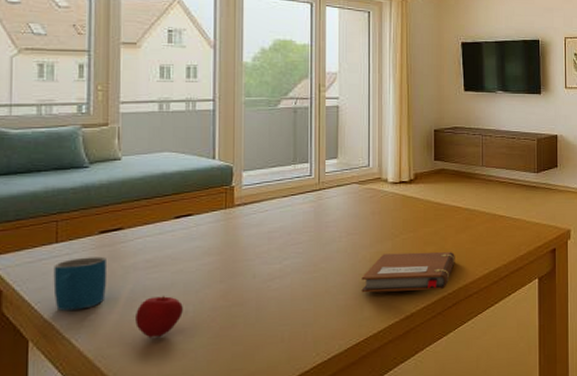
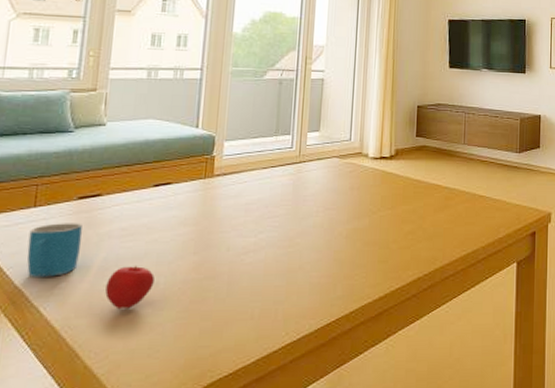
notebook: present [361,251,455,293] -> none [335,230,433,271]

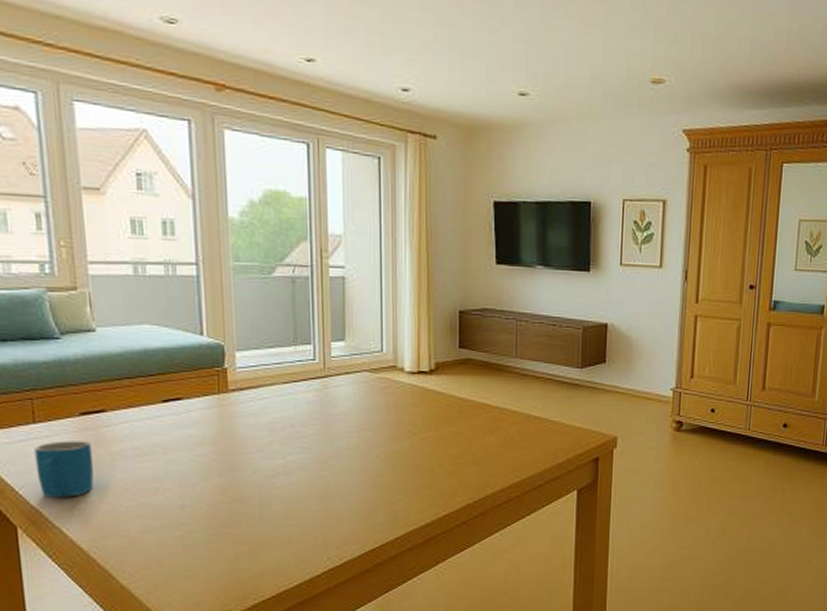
apple: present [105,265,155,310] -> none [128,486,179,532]

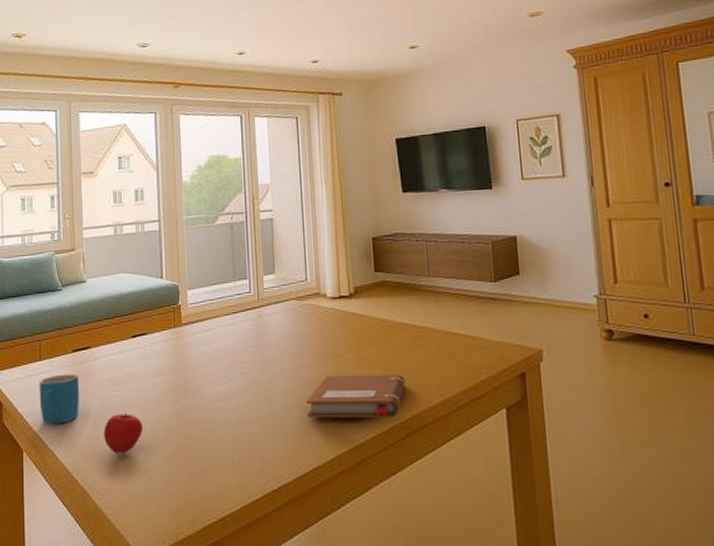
apple: none [128,486,179,532] -> present [104,412,143,455]
notebook: none [375,454,482,497] -> present [306,374,406,418]

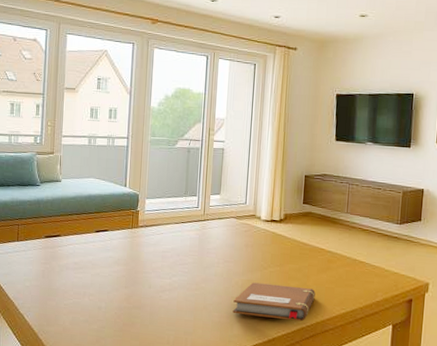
mug: present [39,374,80,424] -> none [14,254,49,294]
apple: present [104,412,143,455] -> none [66,291,98,324]

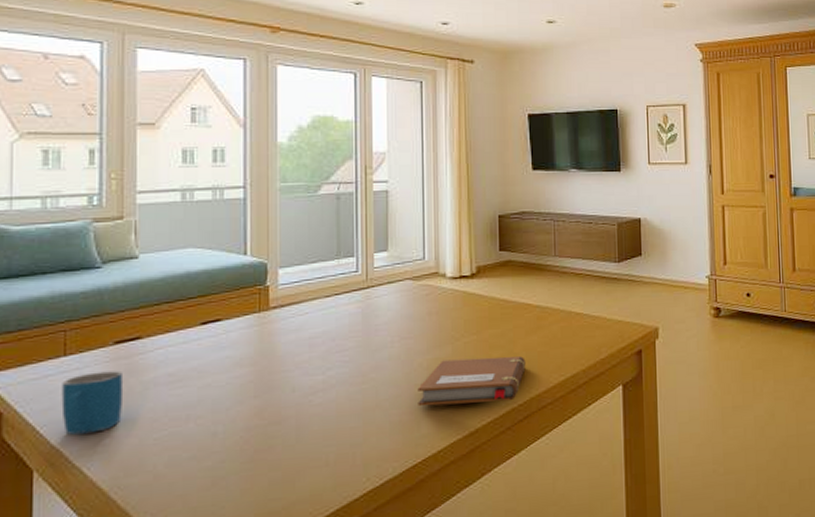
mug: none [14,254,49,294] -> present [61,370,124,435]

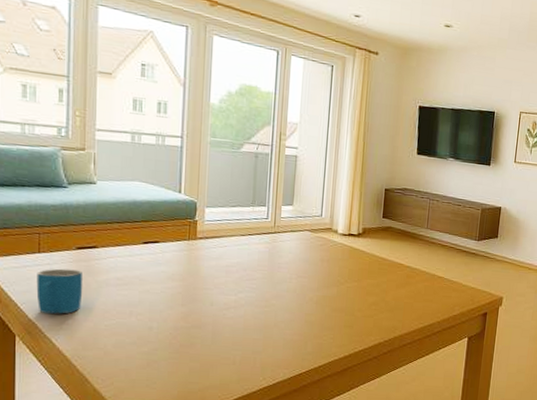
notebook: present [417,356,526,407] -> none [306,298,394,337]

